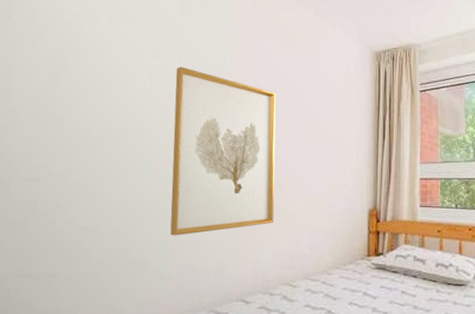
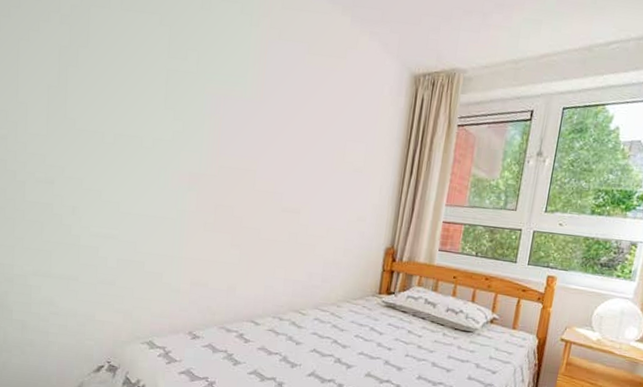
wall art: present [170,66,277,236] -> none [184,71,301,254]

